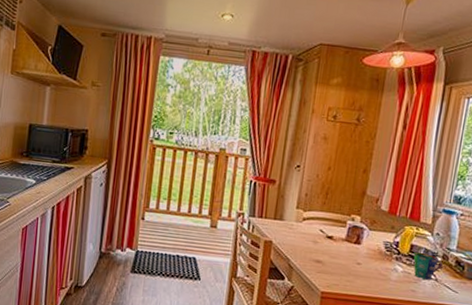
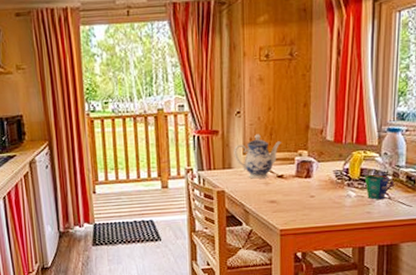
teapot: none [287,191,337,236] -> present [234,134,282,179]

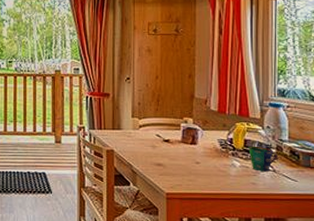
teapot: present [234,134,282,179] -> none [123,99,168,141]

